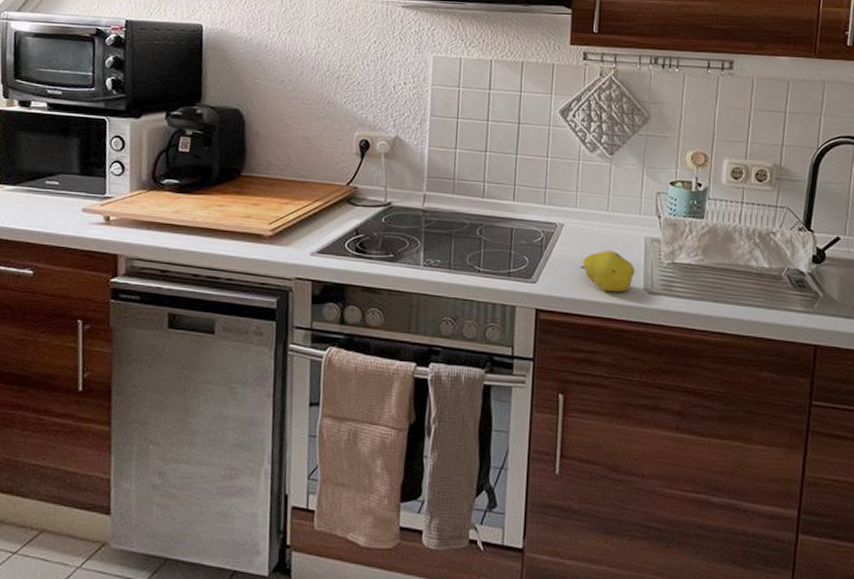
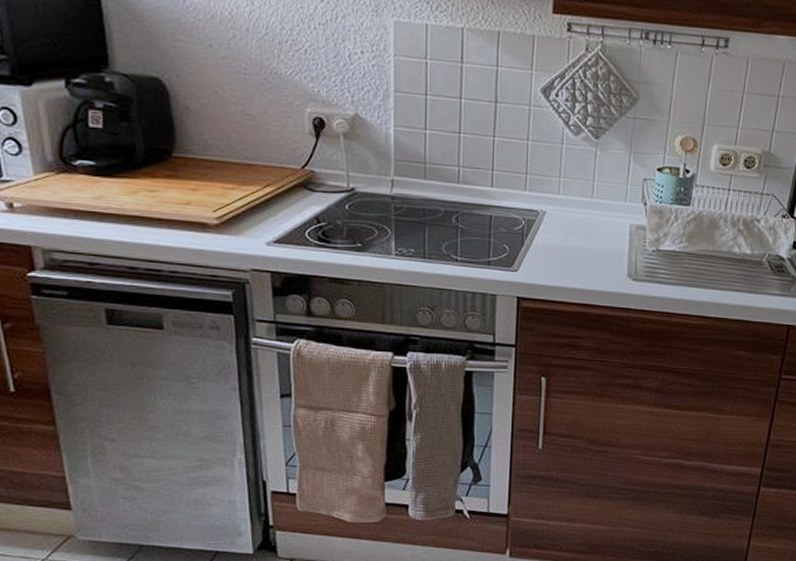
fruit: present [581,249,635,292] -> none [564,237,619,279]

